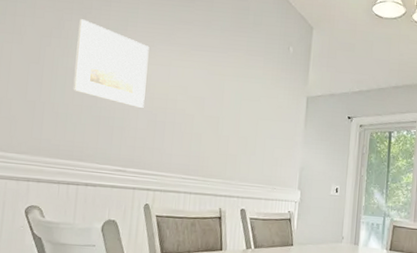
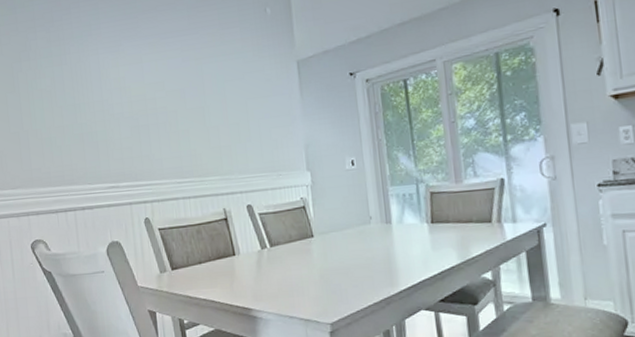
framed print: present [73,19,149,109] -> none [44,34,124,116]

